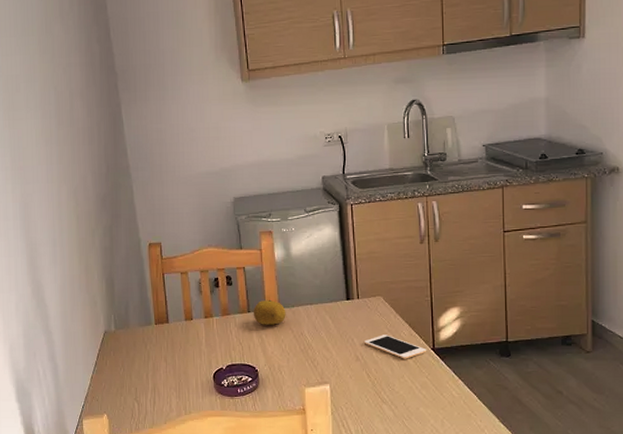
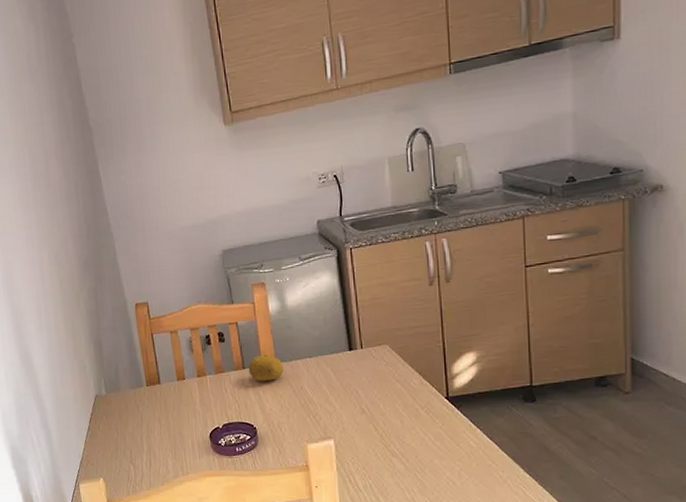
cell phone: present [363,335,427,359] -> none [369,385,440,410]

